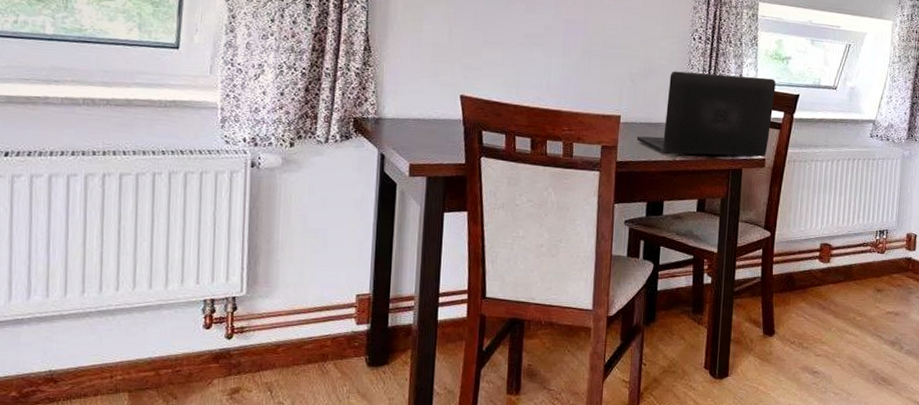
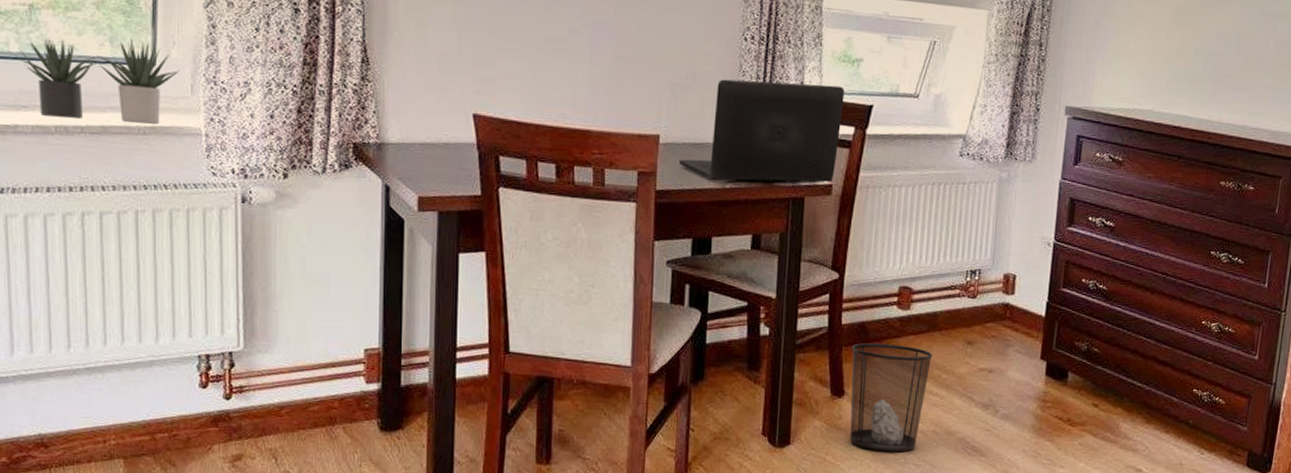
succulent plant: none [52,23,201,99] -> present [17,37,180,124]
waste bin: none [779,290,849,383] -> present [849,342,933,452]

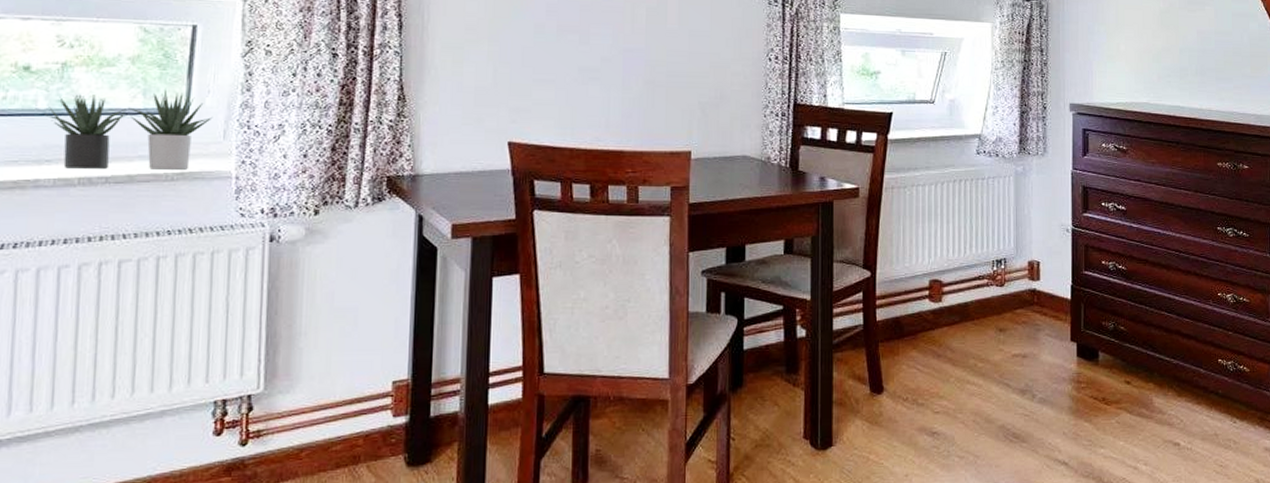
laptop: present [678,79,845,183] -> none [710,96,865,191]
waste bin: present [849,342,933,452] -> none [888,336,967,446]

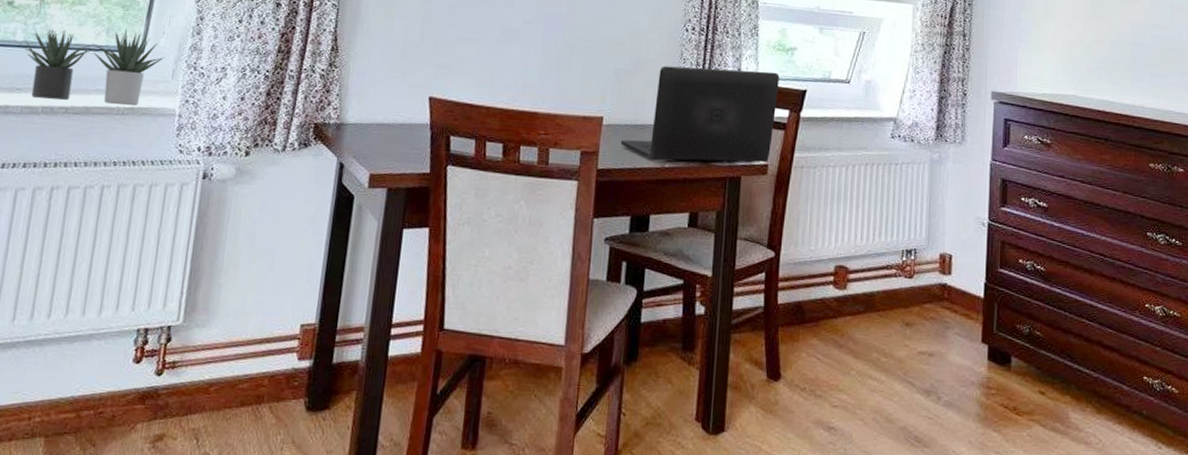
laptop: none [710,96,865,191] -> present [620,66,780,163]

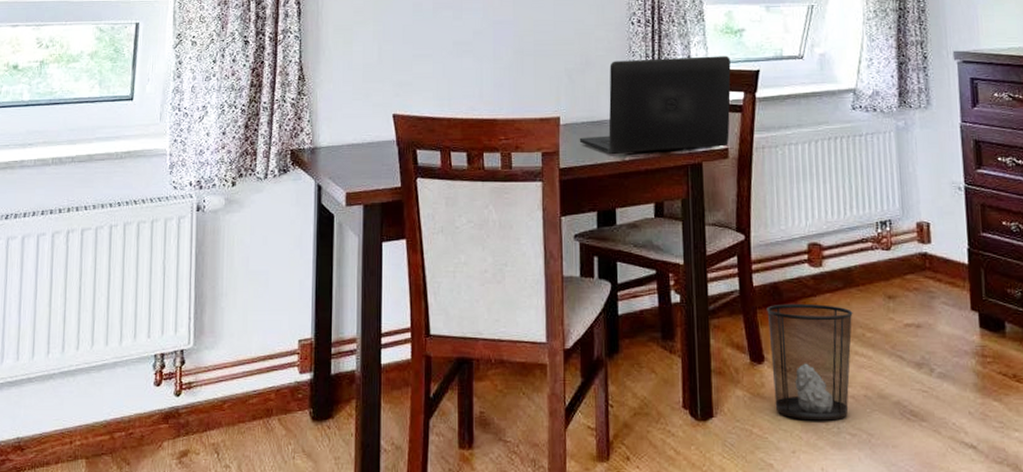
succulent plant: present [21,27,165,105] -> none [28,78,152,151]
waste bin: none [786,323,871,442] -> present [766,303,853,421]

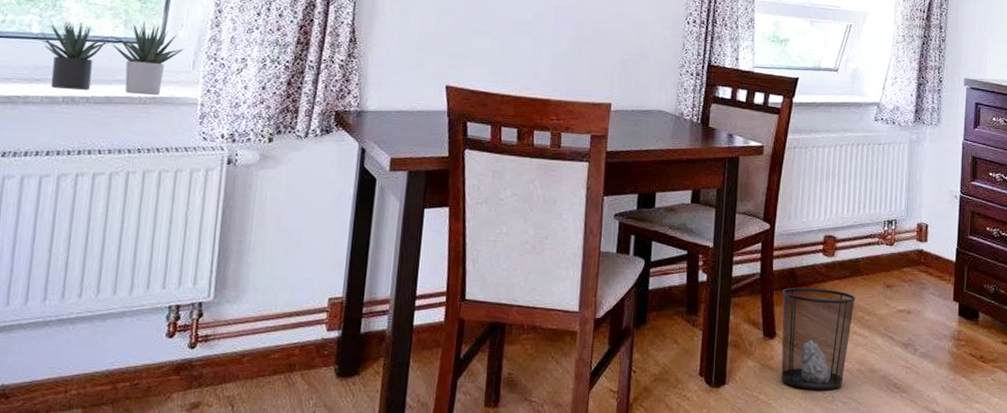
succulent plant: none [28,78,152,151] -> present [37,20,185,95]
laptop: present [579,56,731,155] -> none [627,56,774,144]

